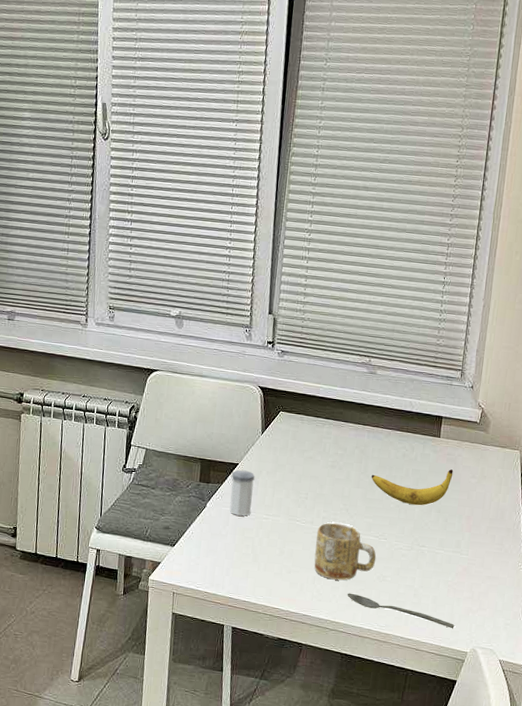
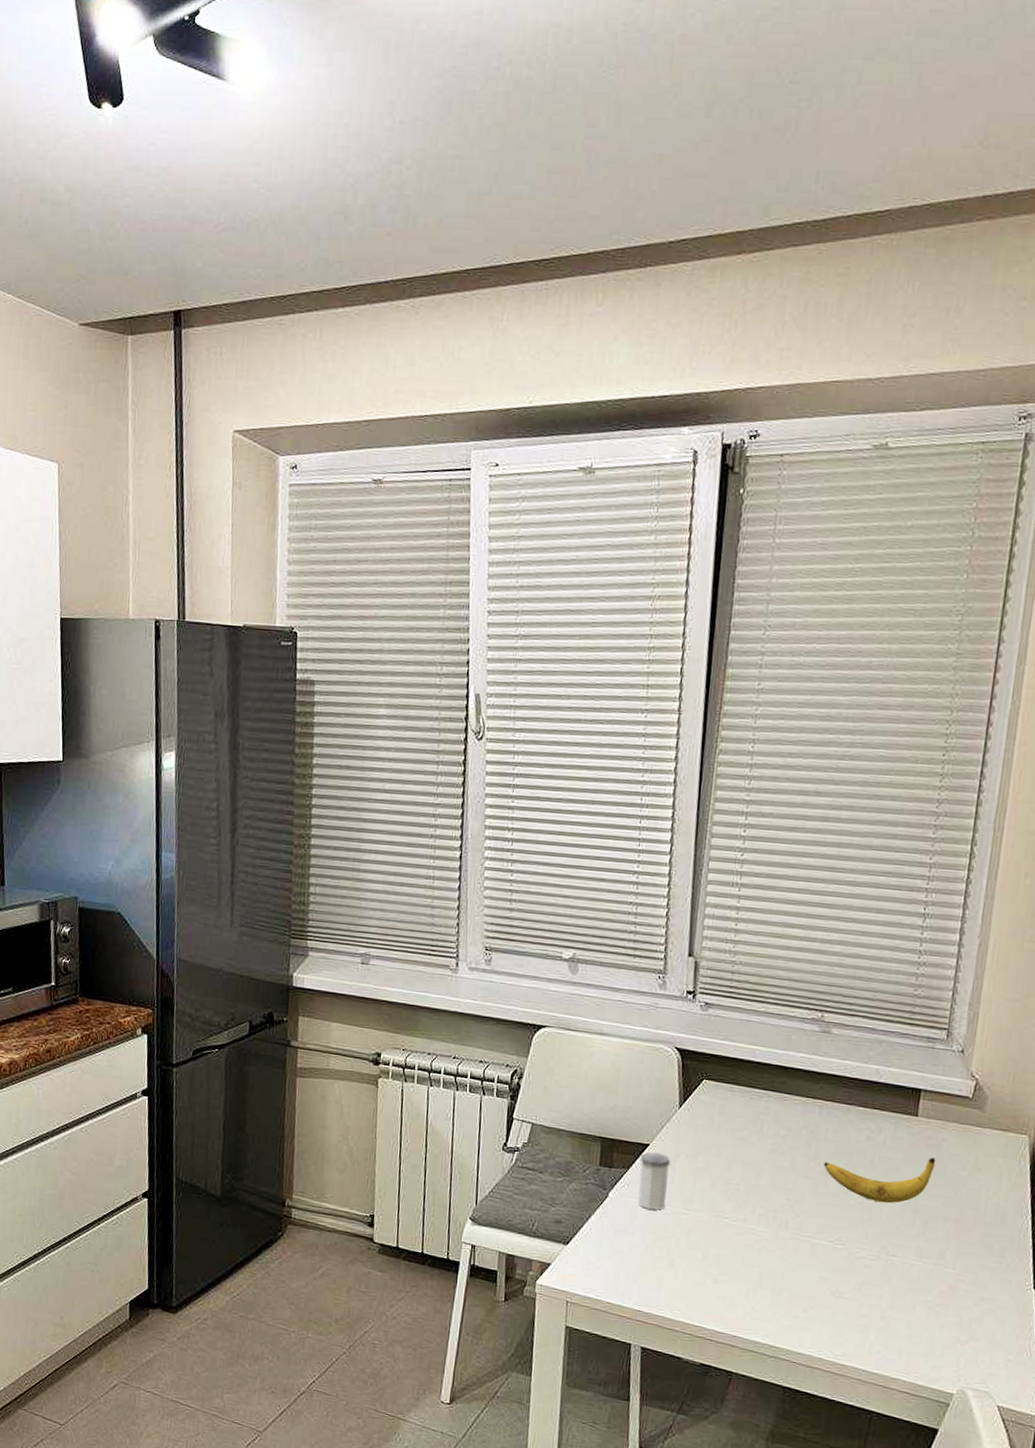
mug: present [314,522,377,581] -> none [747,1221,831,1296]
spoon: present [347,593,455,628] -> none [791,1311,936,1362]

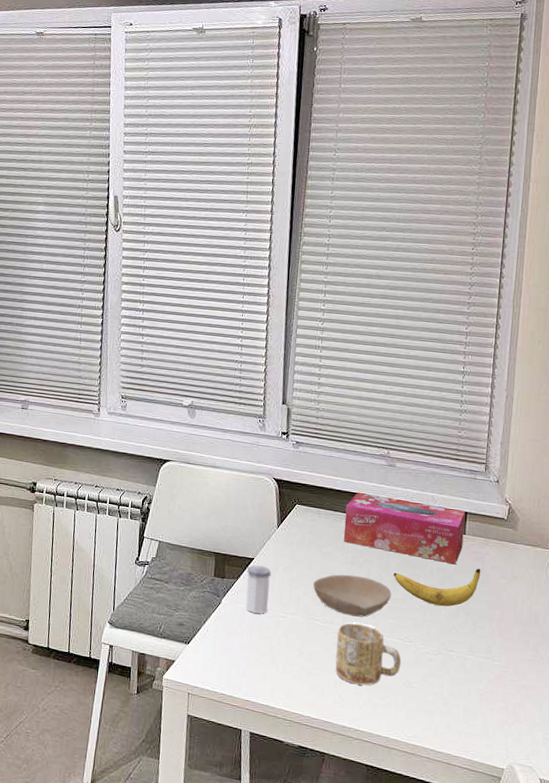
bowl: none [722,1164,821,1215] -> present [313,574,392,617]
mug: none [747,1221,831,1296] -> present [335,622,402,686]
tissue box: none [762,1064,919,1153] -> present [343,492,466,565]

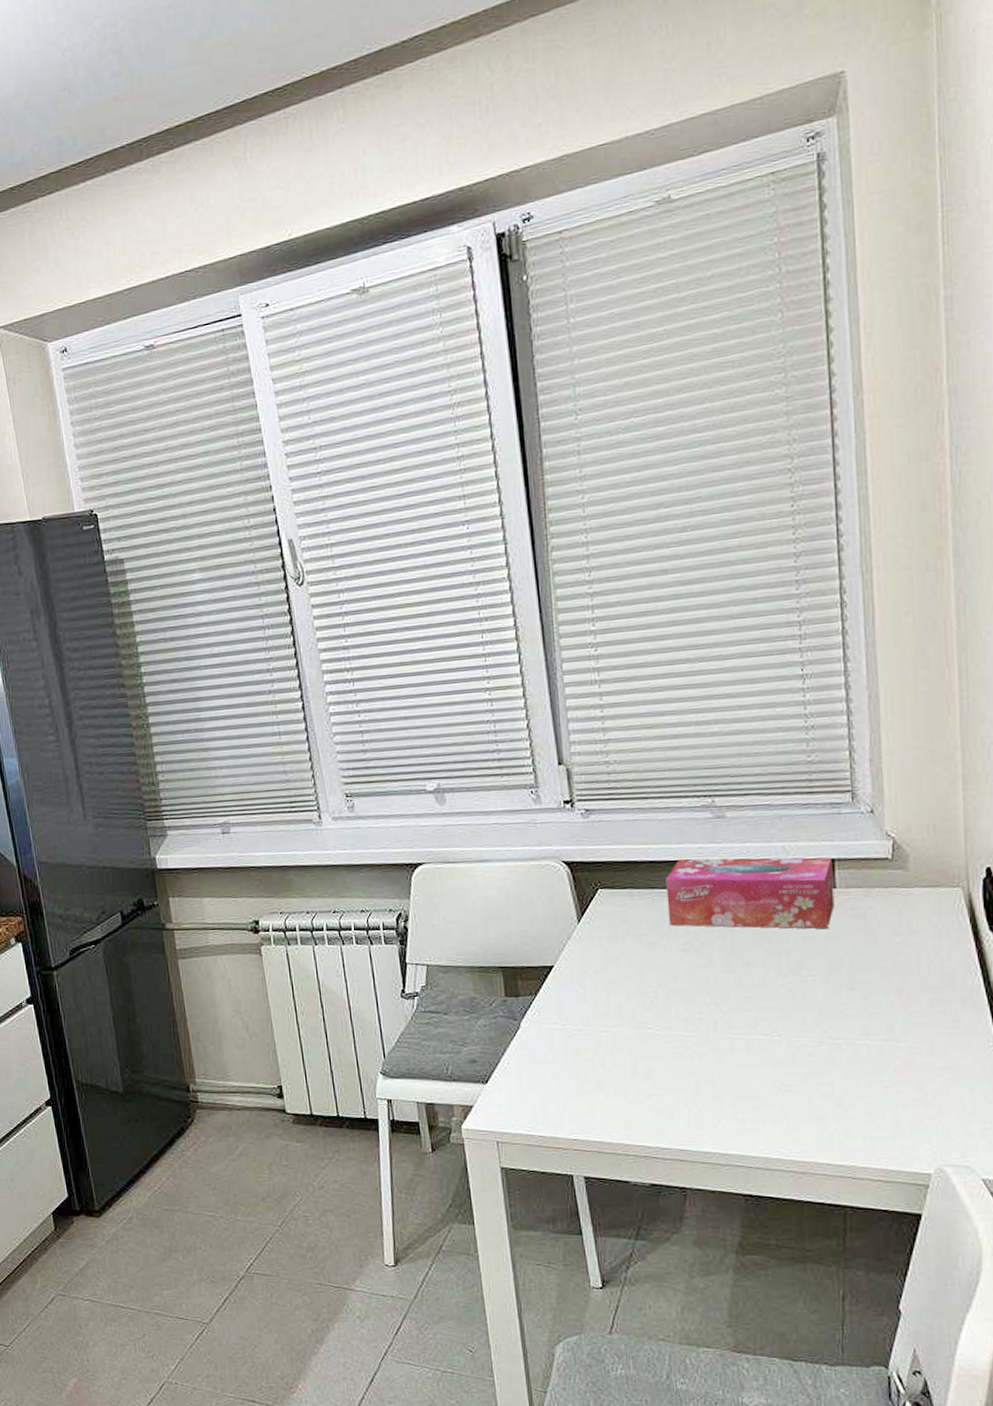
salt shaker: present [245,564,272,614] -> none [546,973,583,1033]
bowl: present [313,574,392,617] -> none [638,964,745,1017]
mug: present [335,622,402,686] -> none [680,1023,772,1100]
banana: present [393,568,481,607] -> none [743,928,865,985]

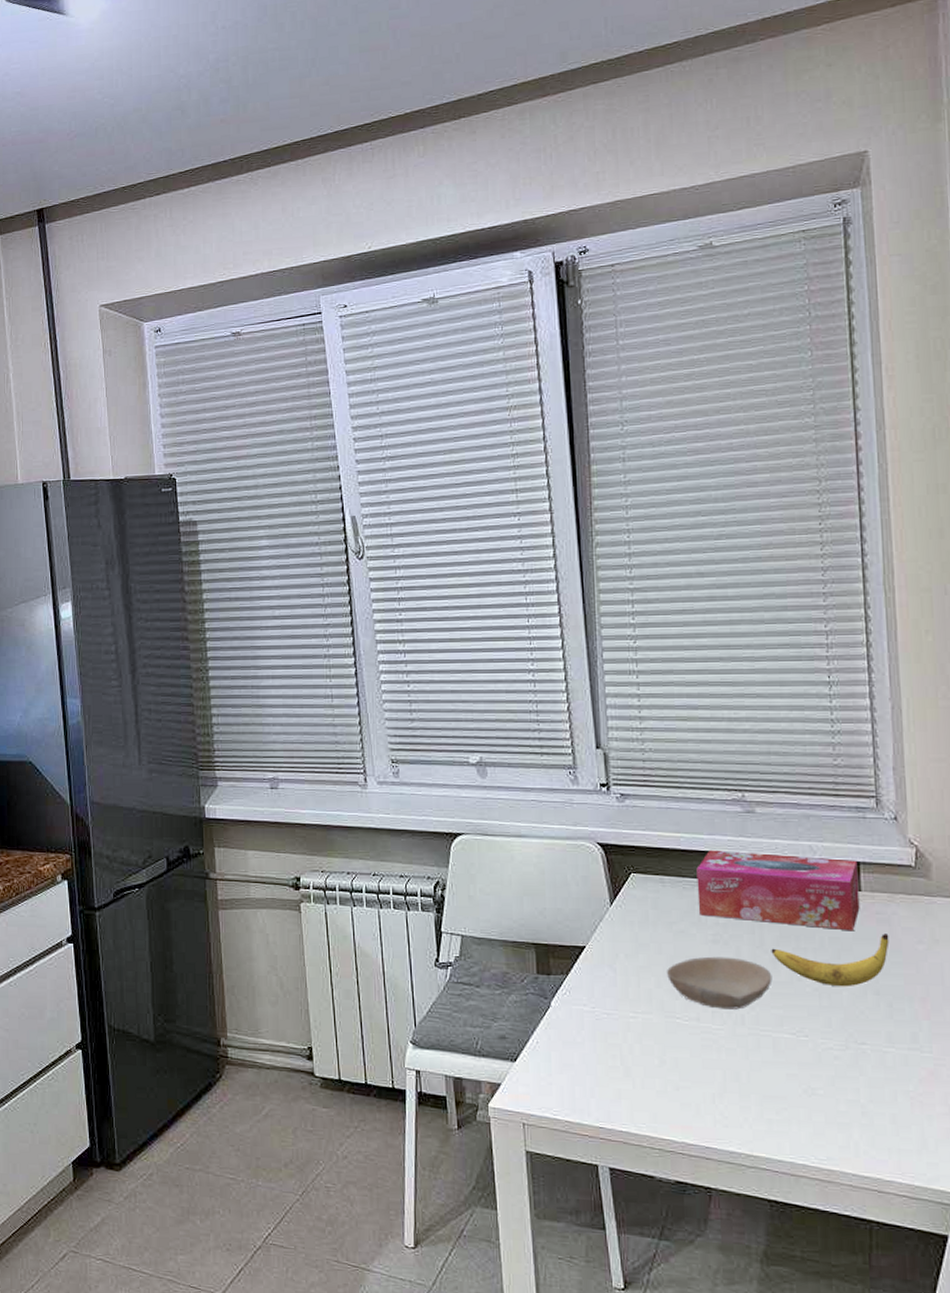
bowl: none [638,964,745,1017] -> present [667,956,773,1010]
banana: none [743,928,865,985] -> present [771,934,890,987]

